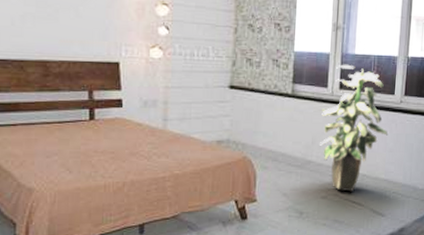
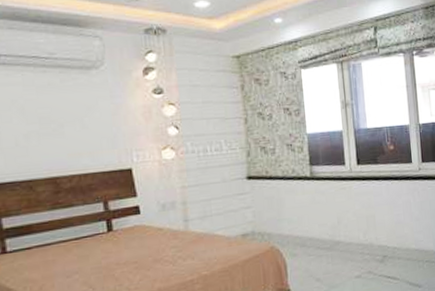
indoor plant: present [320,64,388,192] -> none [343,139,412,268]

